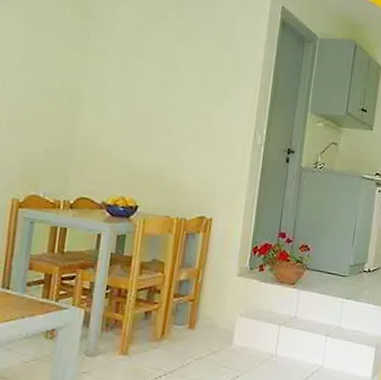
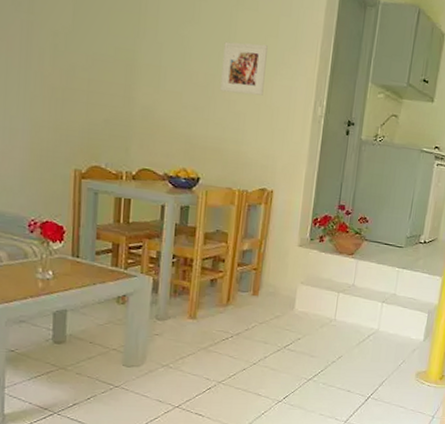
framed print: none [162,75,209,125] -> present [220,41,268,96]

